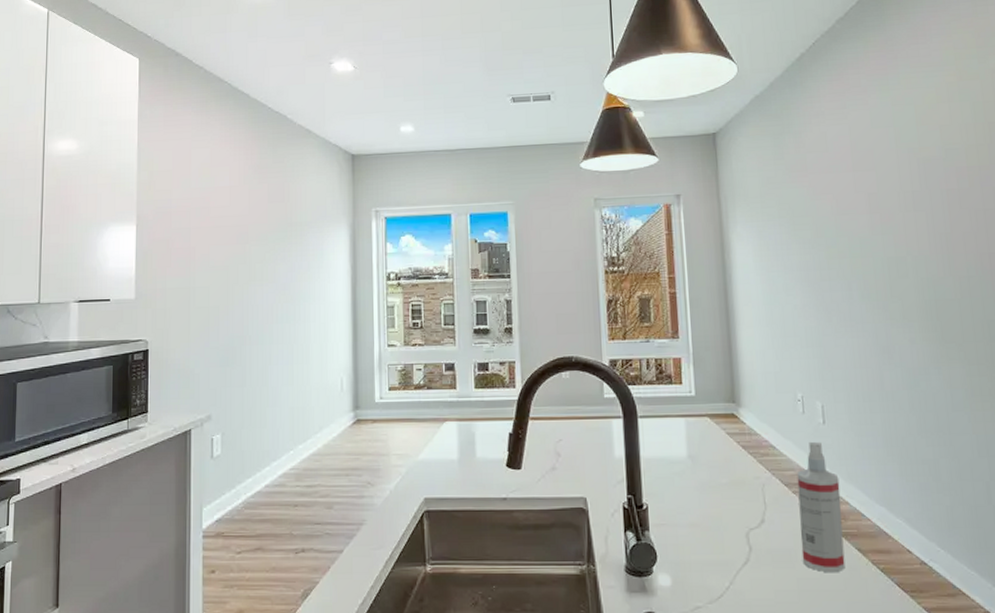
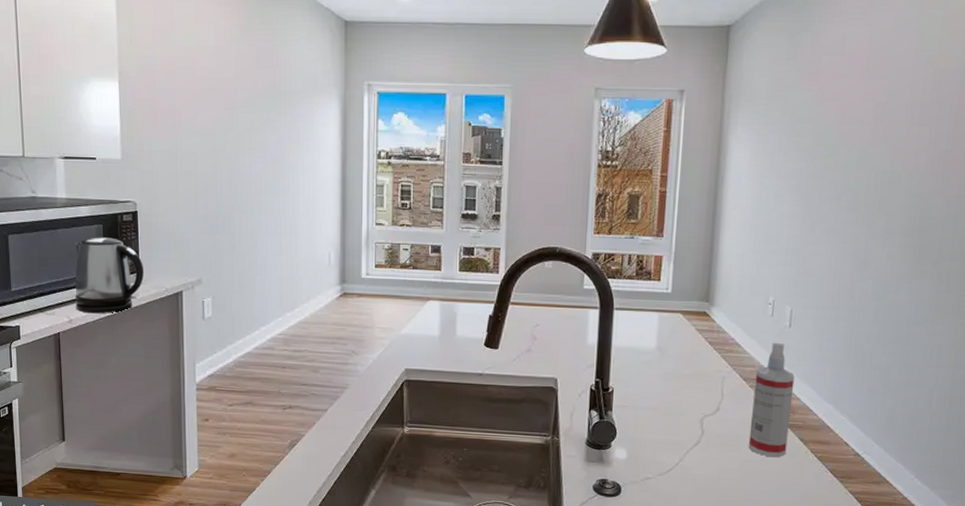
kettle: none [80,378,153,460] -> present [75,237,145,314]

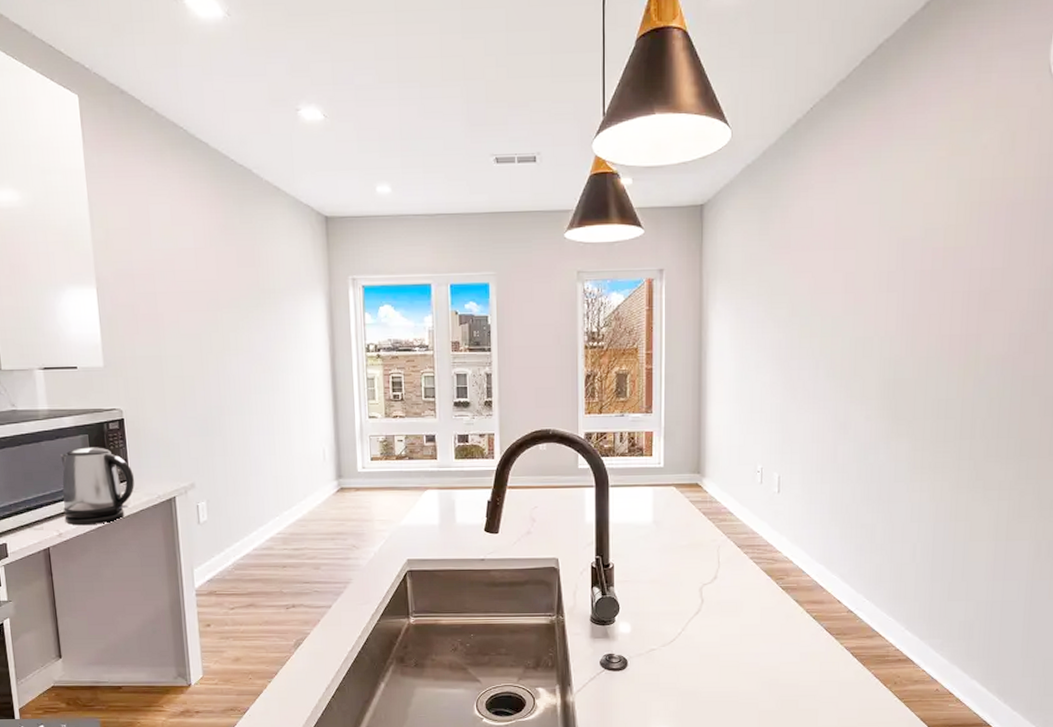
spray bottle: present [748,342,795,458] -> none [747,508,787,620]

